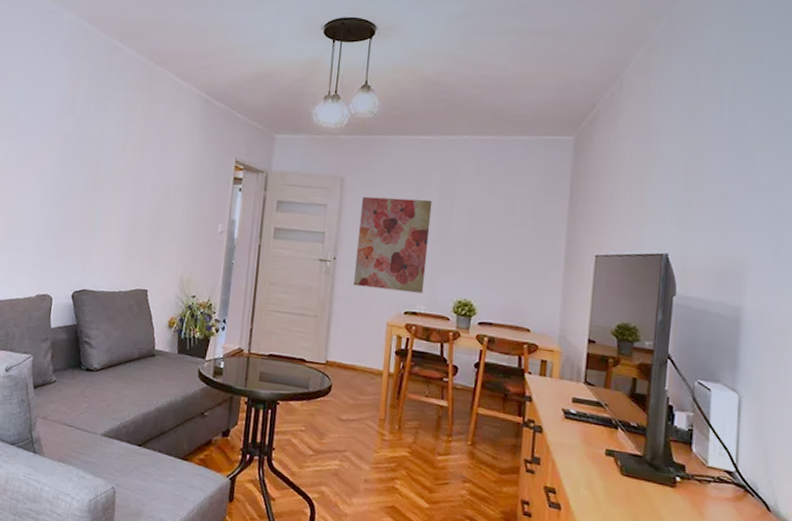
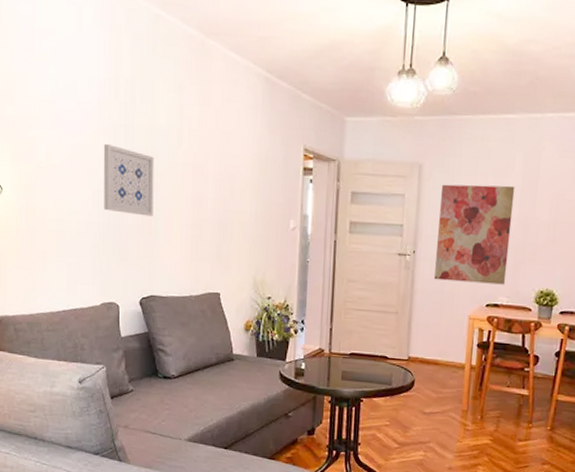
wall art: none [49,152,100,217] -> present [103,144,154,217]

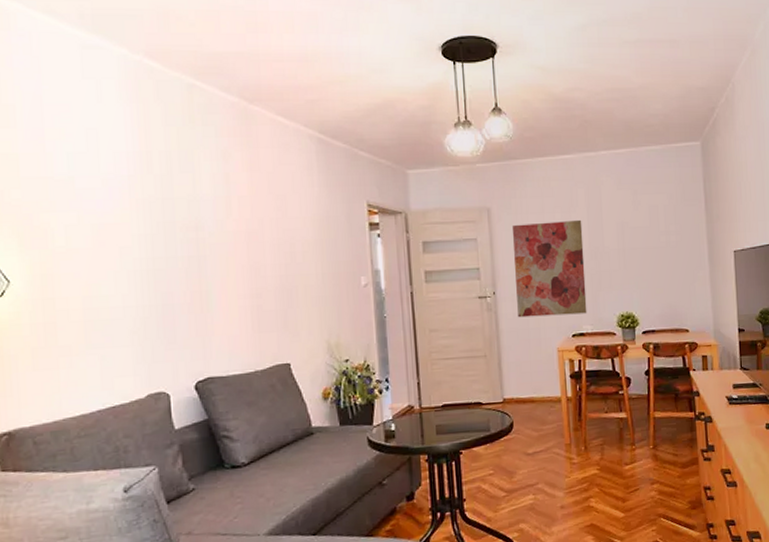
wall art: present [103,144,154,217] -> none [137,220,204,292]

